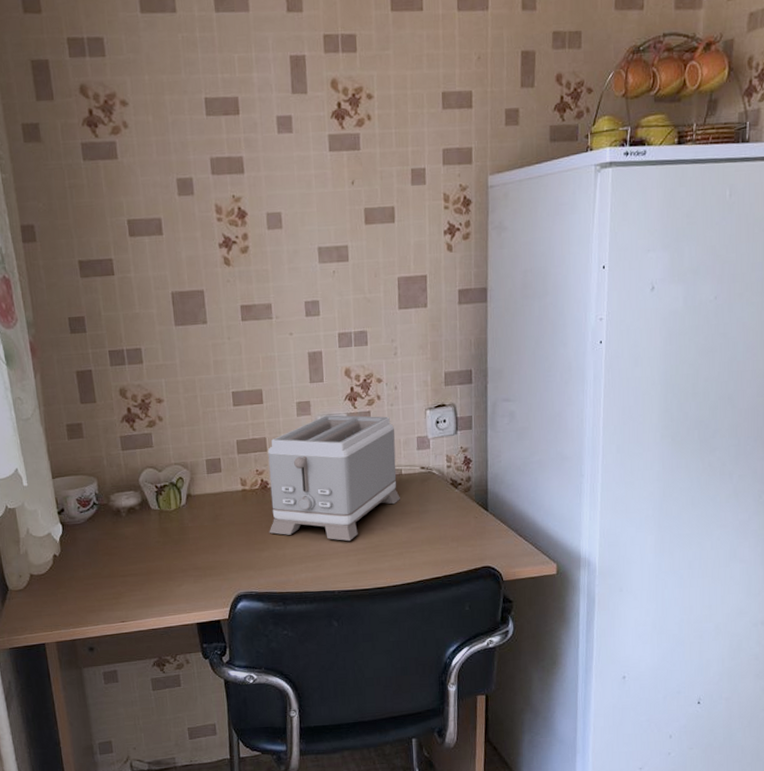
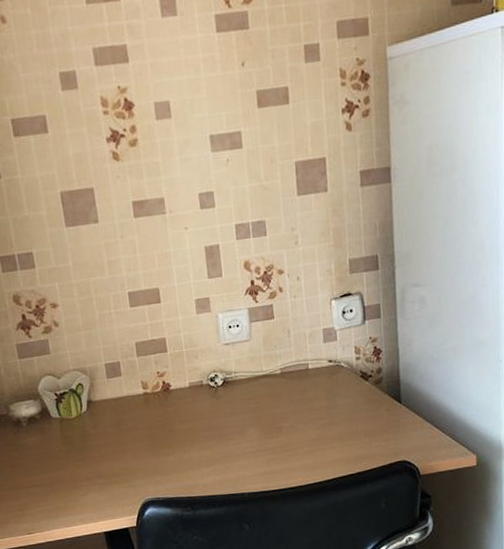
toaster: present [268,414,400,542] -> none [168,309,308,442]

